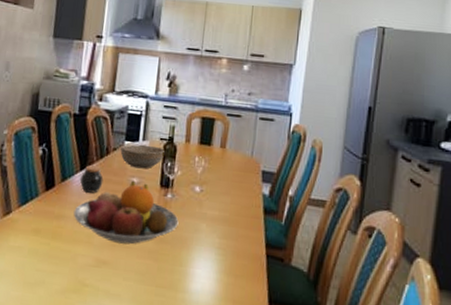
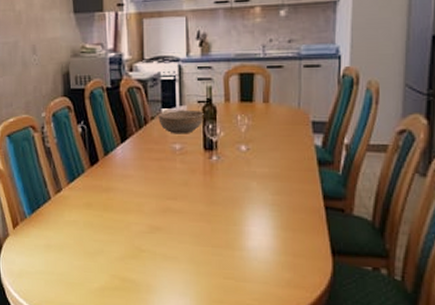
fruit bowl: present [73,180,179,245] -> none [121,147,227,209]
jar: present [80,165,104,193] -> none [123,137,145,164]

